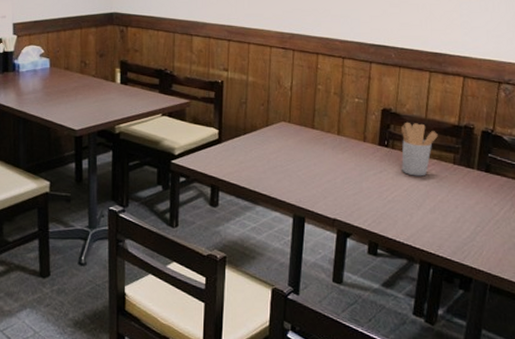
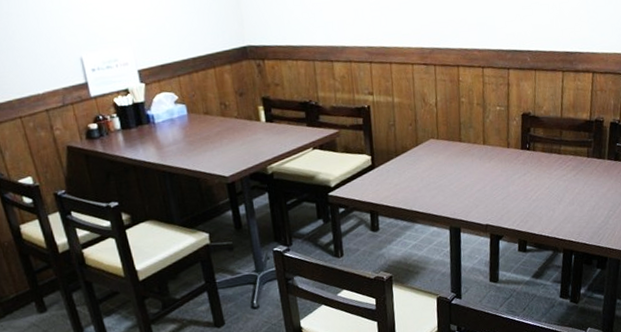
utensil holder: present [401,121,438,176] -> none [540,123,573,174]

